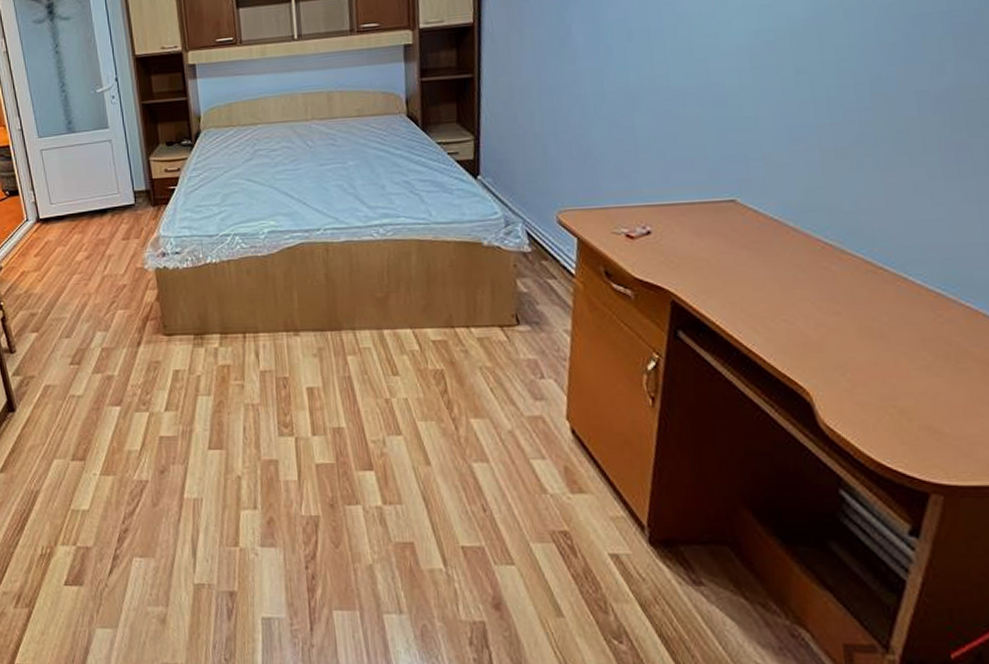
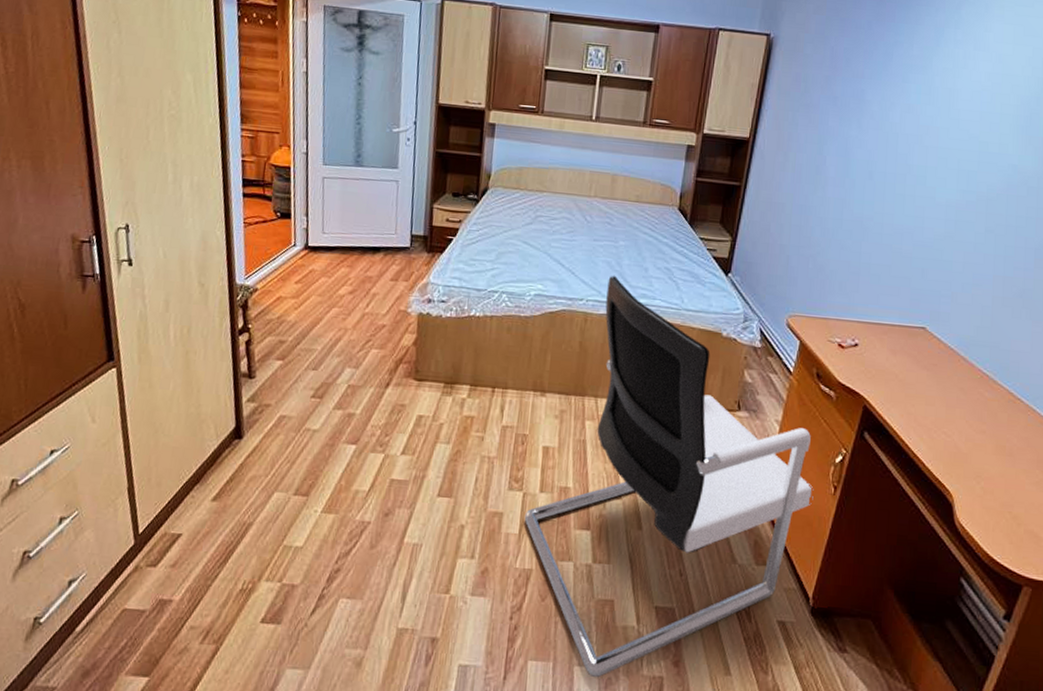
office chair: none [300,198,628,626] -> present [524,275,814,678]

